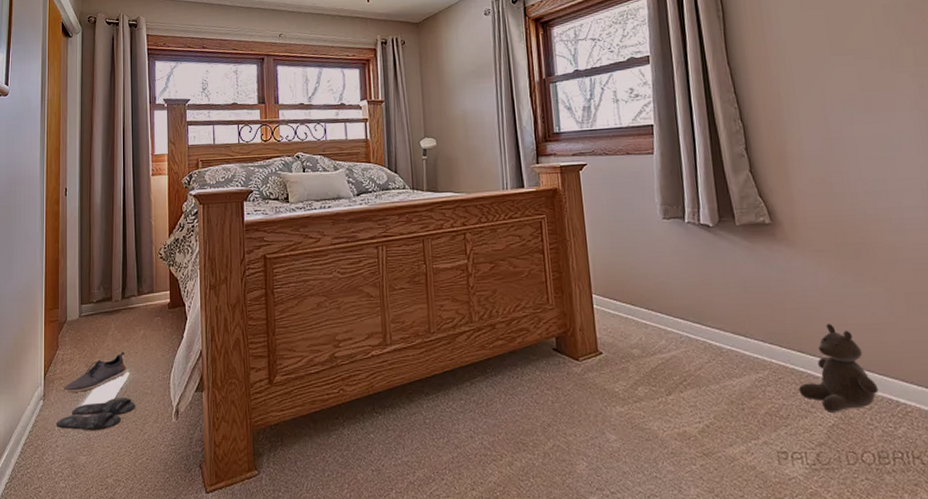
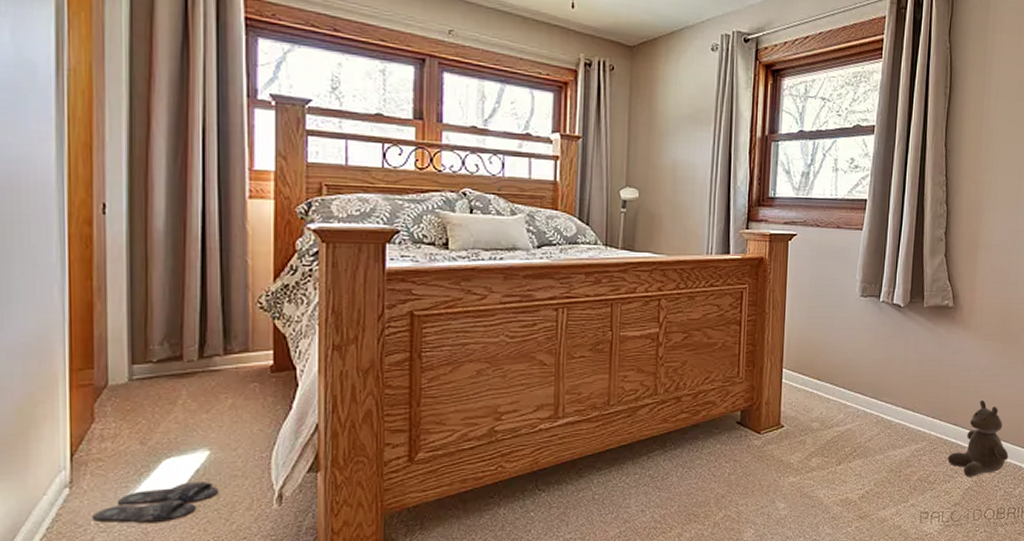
shoe: present [64,351,127,392] -> none [104,424,206,477]

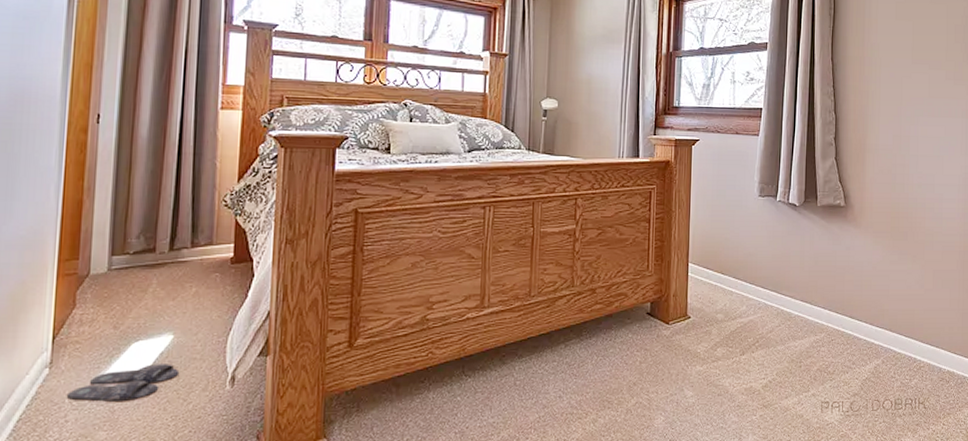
teddy bear: present [948,400,1009,477] -> none [845,294,903,368]

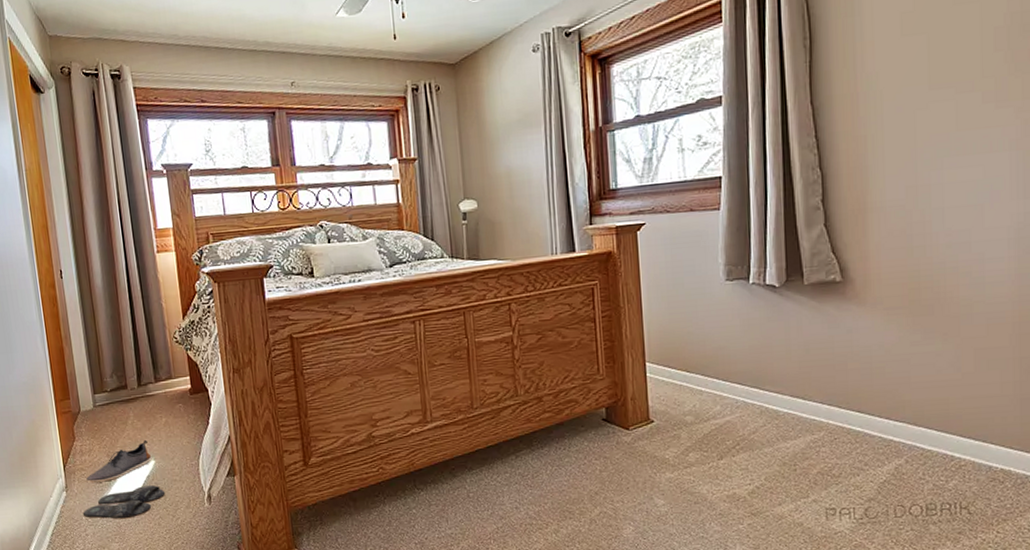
shoe: none [80,311,171,359] -> present [86,439,152,483]

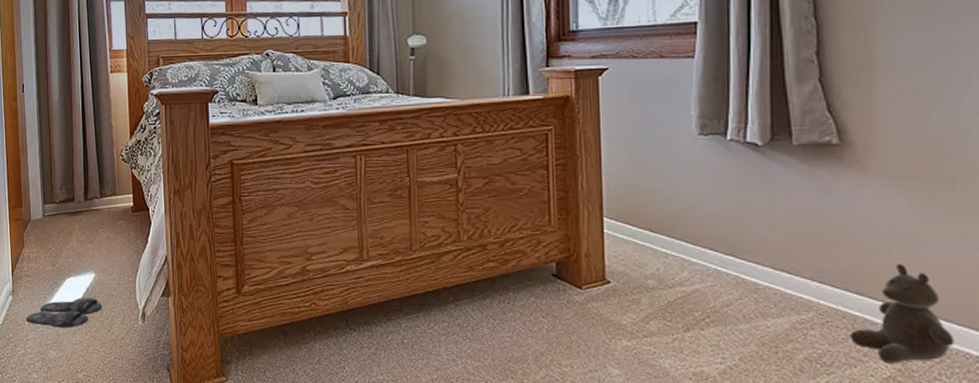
shoe: present [86,439,152,483] -> none [31,252,93,290]
teddy bear: none [854,383,935,469] -> present [850,264,955,364]

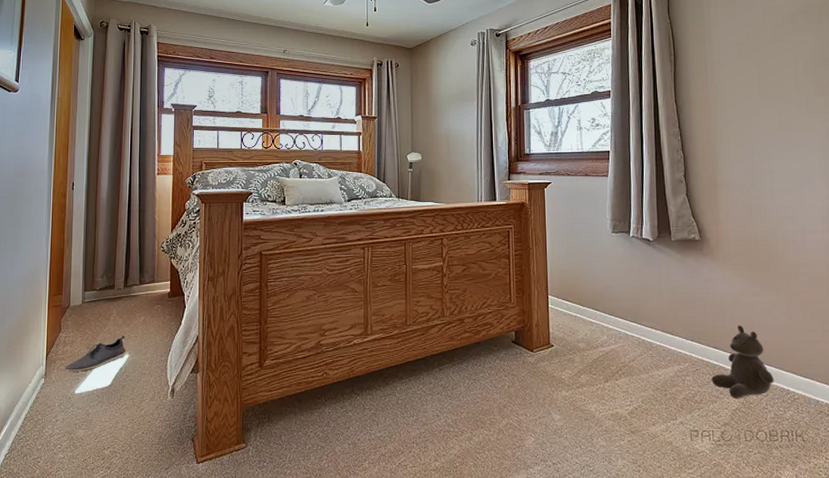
slippers: present [25,297,103,328] -> none [56,377,134,407]
shoe: none [31,252,93,290] -> present [65,335,127,372]

